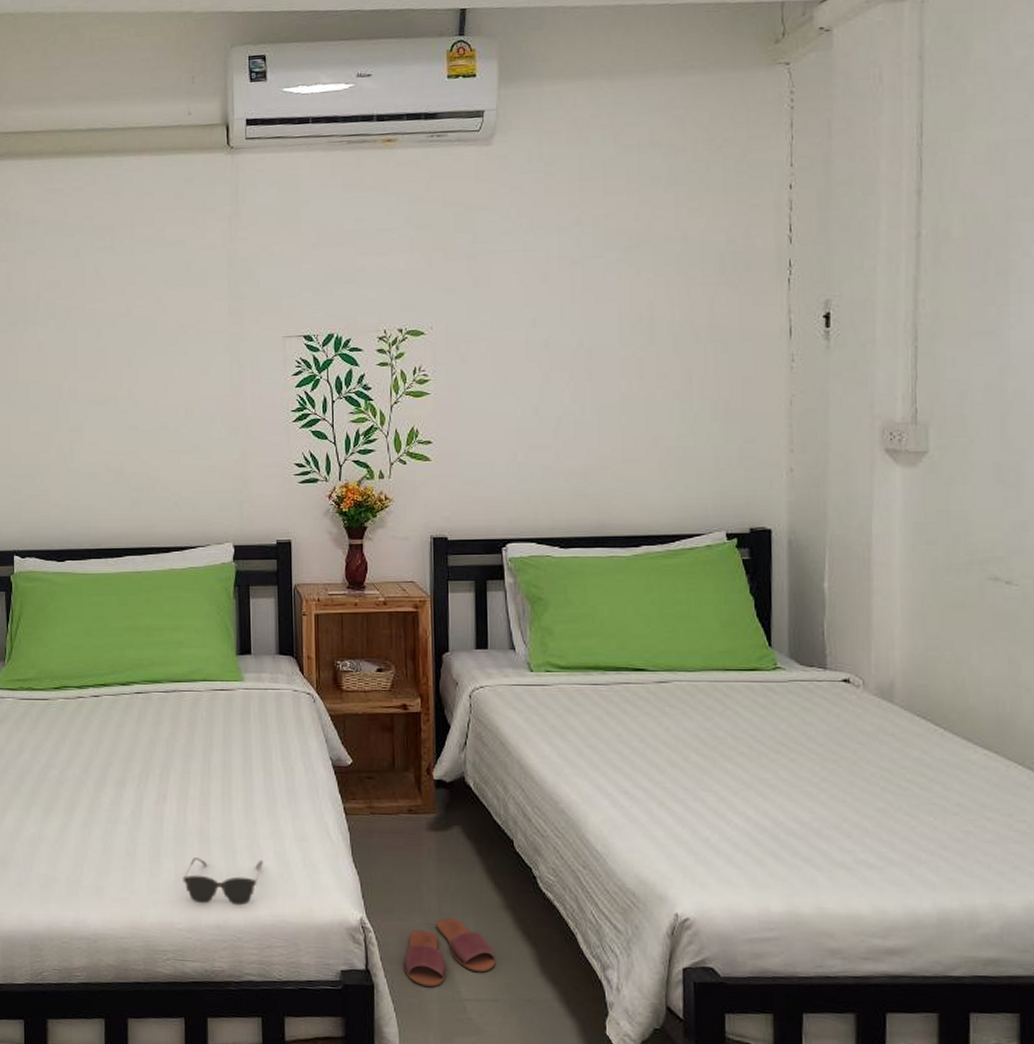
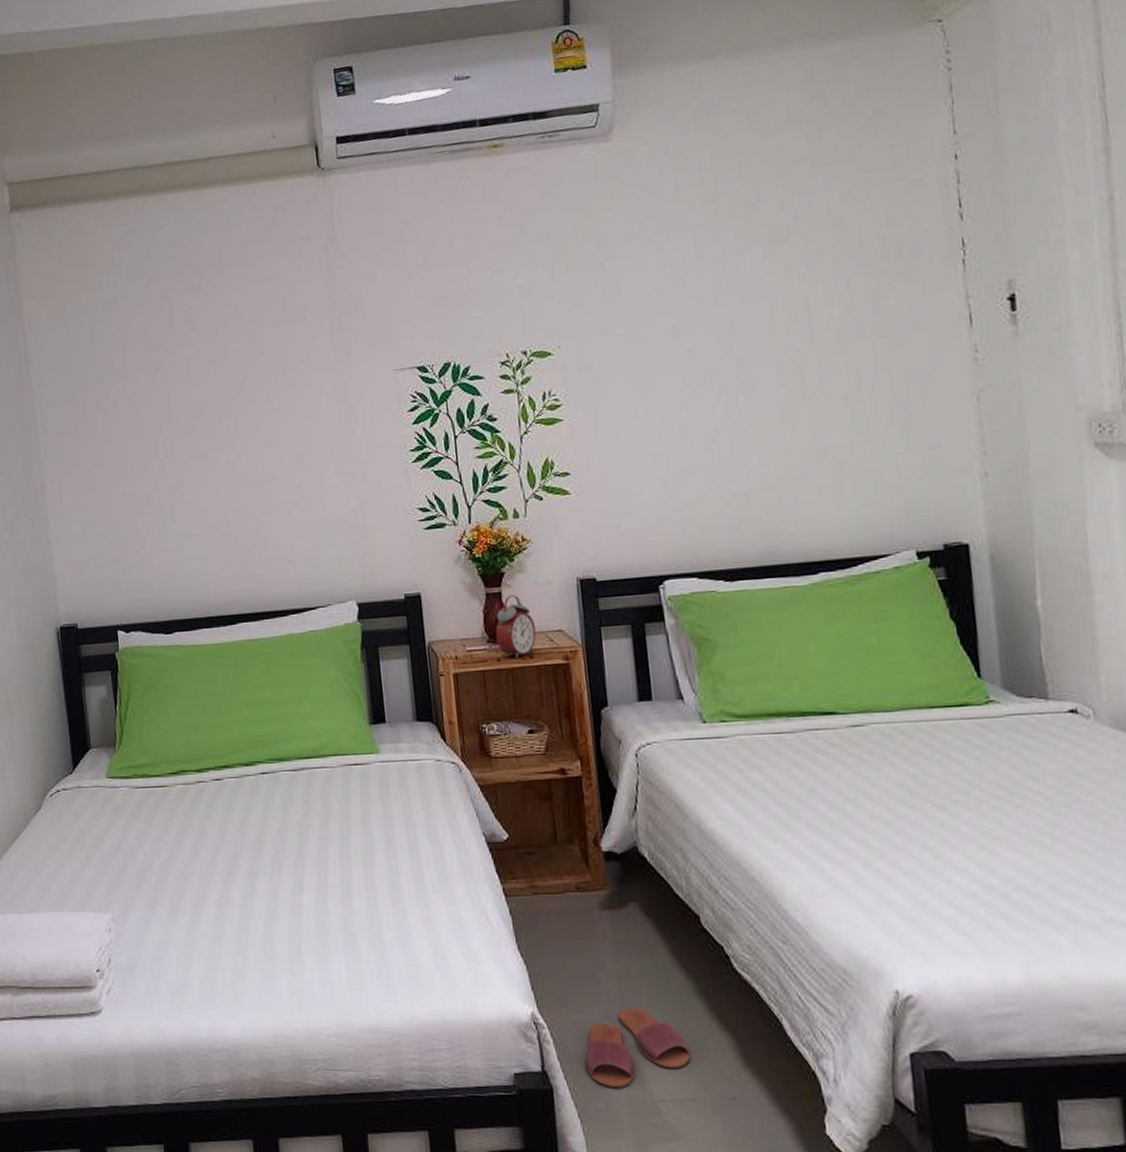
sunglasses: present [182,857,263,906] -> none [328,953,417,1005]
alarm clock: none [355,546,391,603] -> present [495,594,537,657]

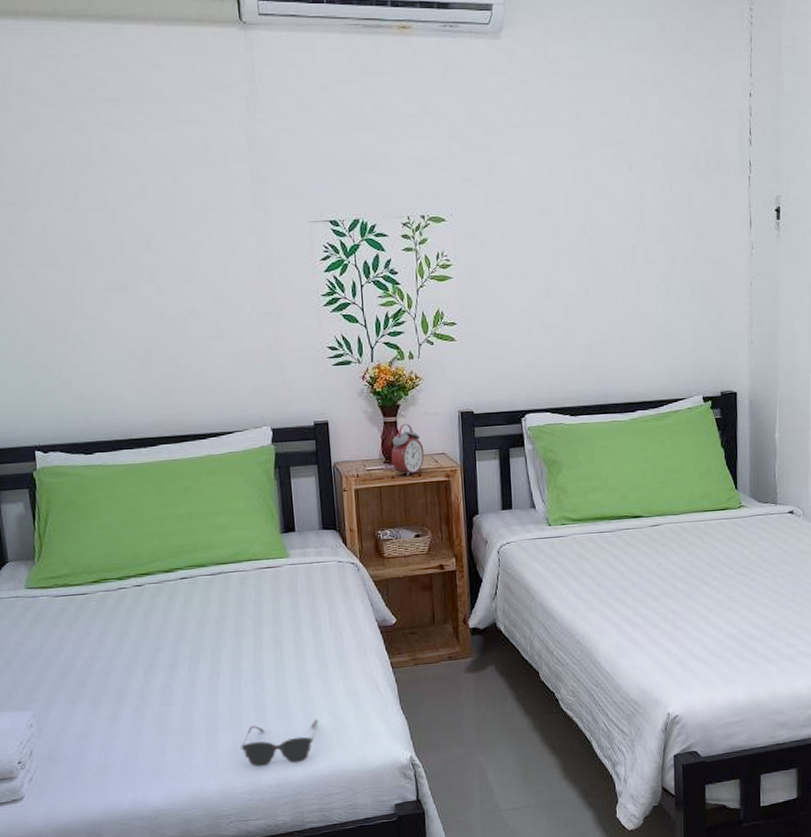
sunglasses: none [328,953,417,1005] -> present [241,719,318,767]
slippers: present [585,1007,691,1089] -> none [450,743,527,806]

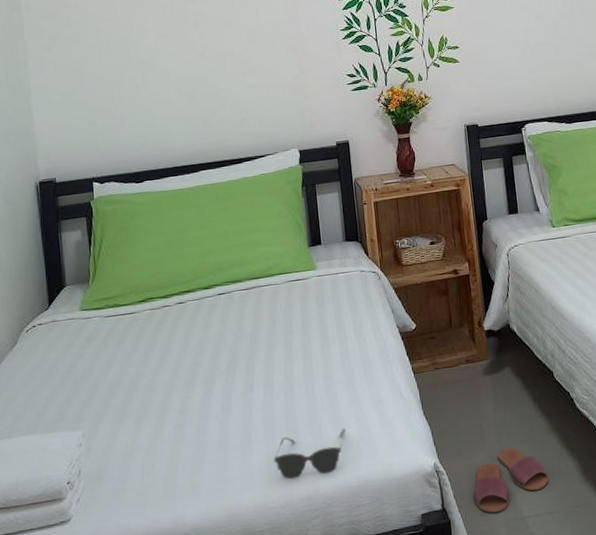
alarm clock: present [391,423,425,476] -> none [406,138,436,187]
slippers: none [450,743,527,806] -> present [474,447,548,514]

